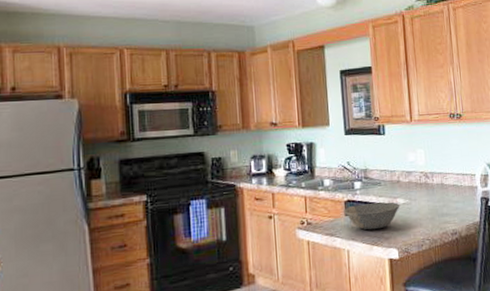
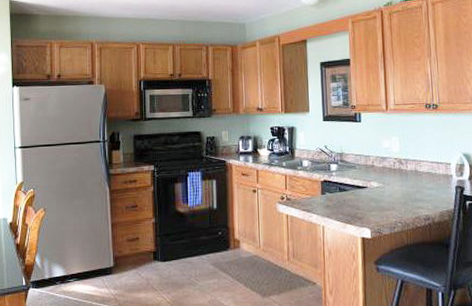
bowl: present [344,201,400,230] -> none [320,184,374,209]

